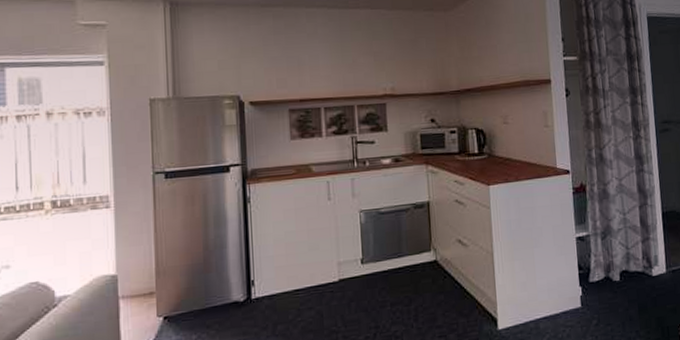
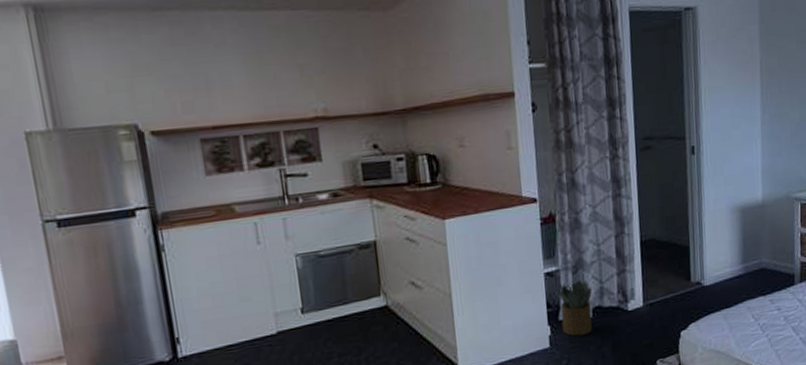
potted plant: none [587,245,620,298] -> present [556,280,592,336]

